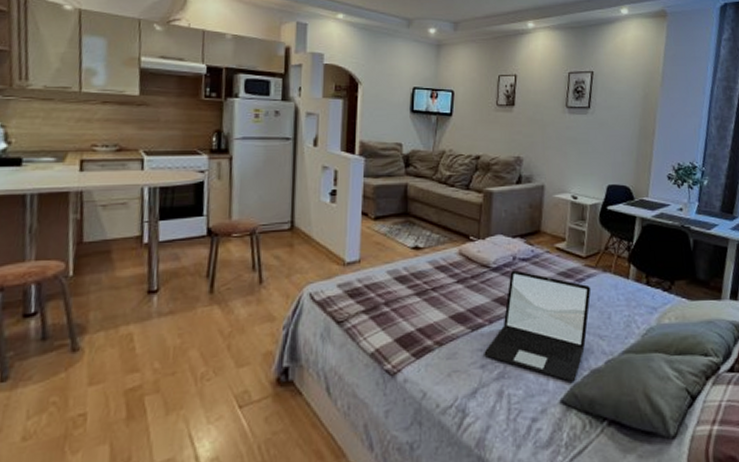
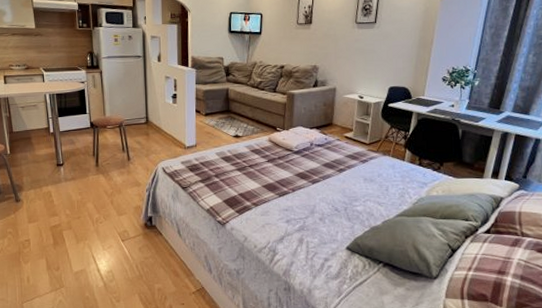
laptop: present [484,270,591,382] -> none [288,153,373,235]

